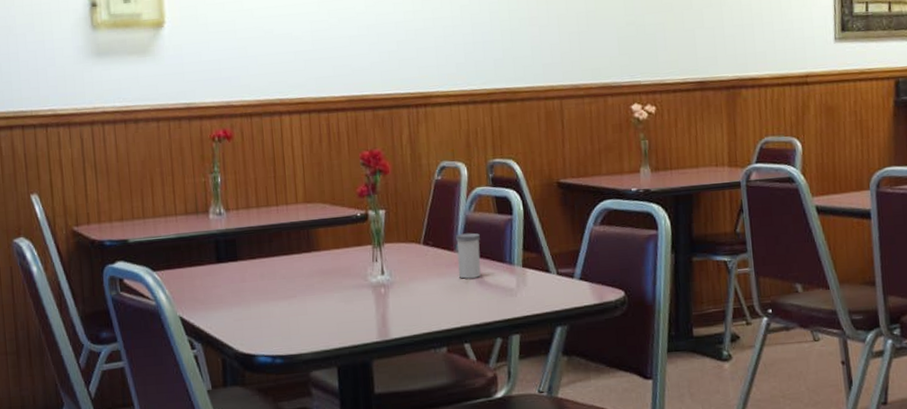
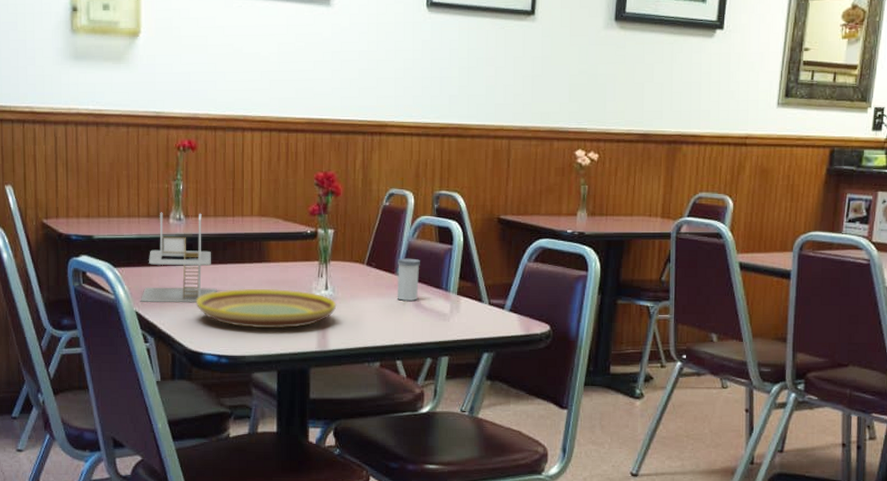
napkin holder: none [183,205,266,306] -> present [140,212,217,303]
plate: none [244,278,395,323] -> present [197,289,337,329]

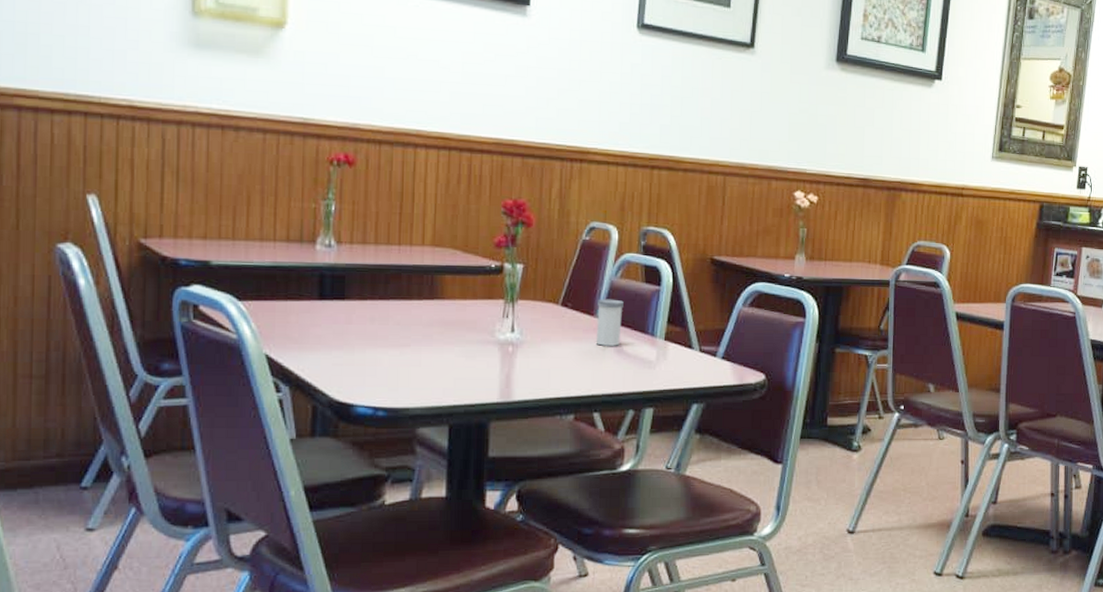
napkin holder: present [140,212,217,303] -> none [272,236,375,345]
plate: present [197,289,337,329] -> none [348,329,525,377]

